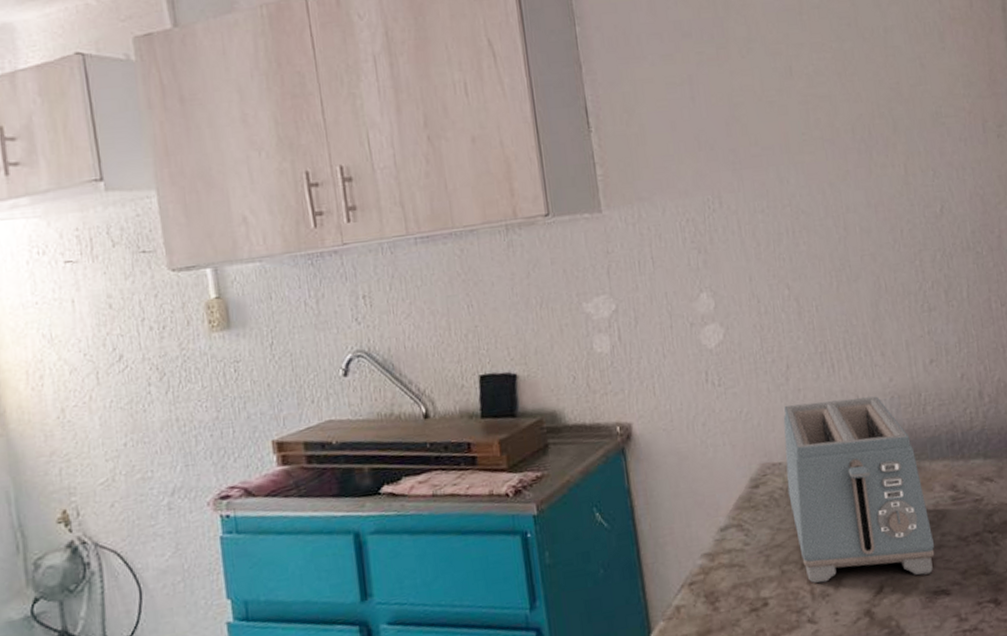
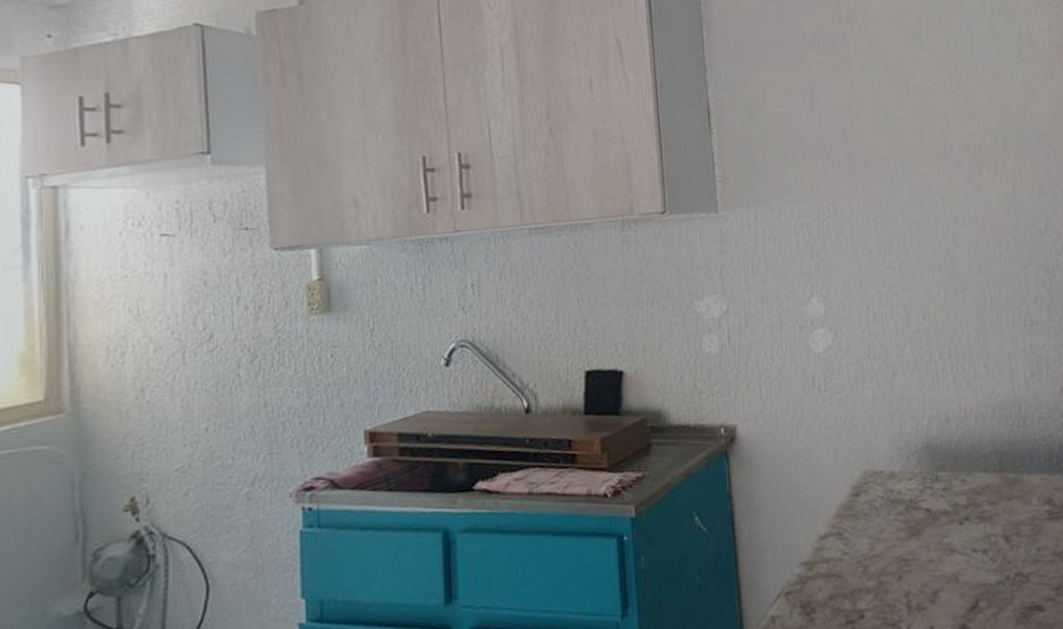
toaster: present [783,396,935,583] -> none [887,407,1031,596]

